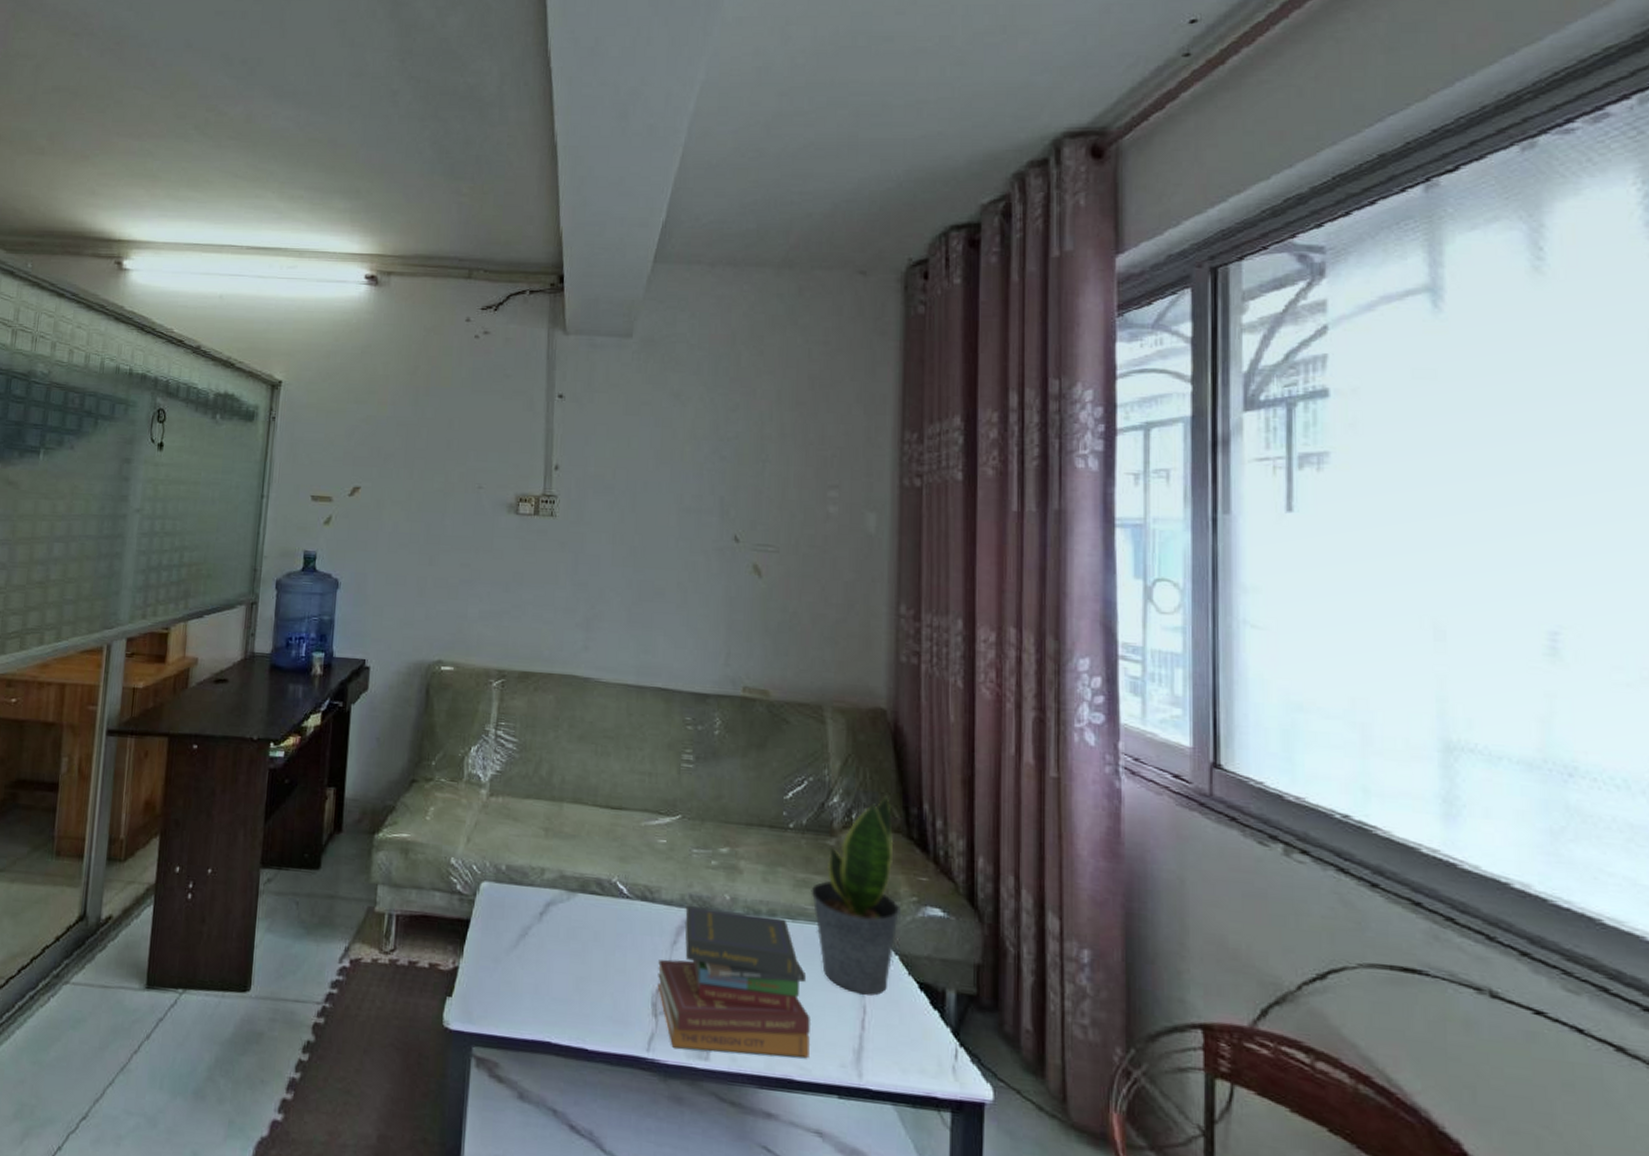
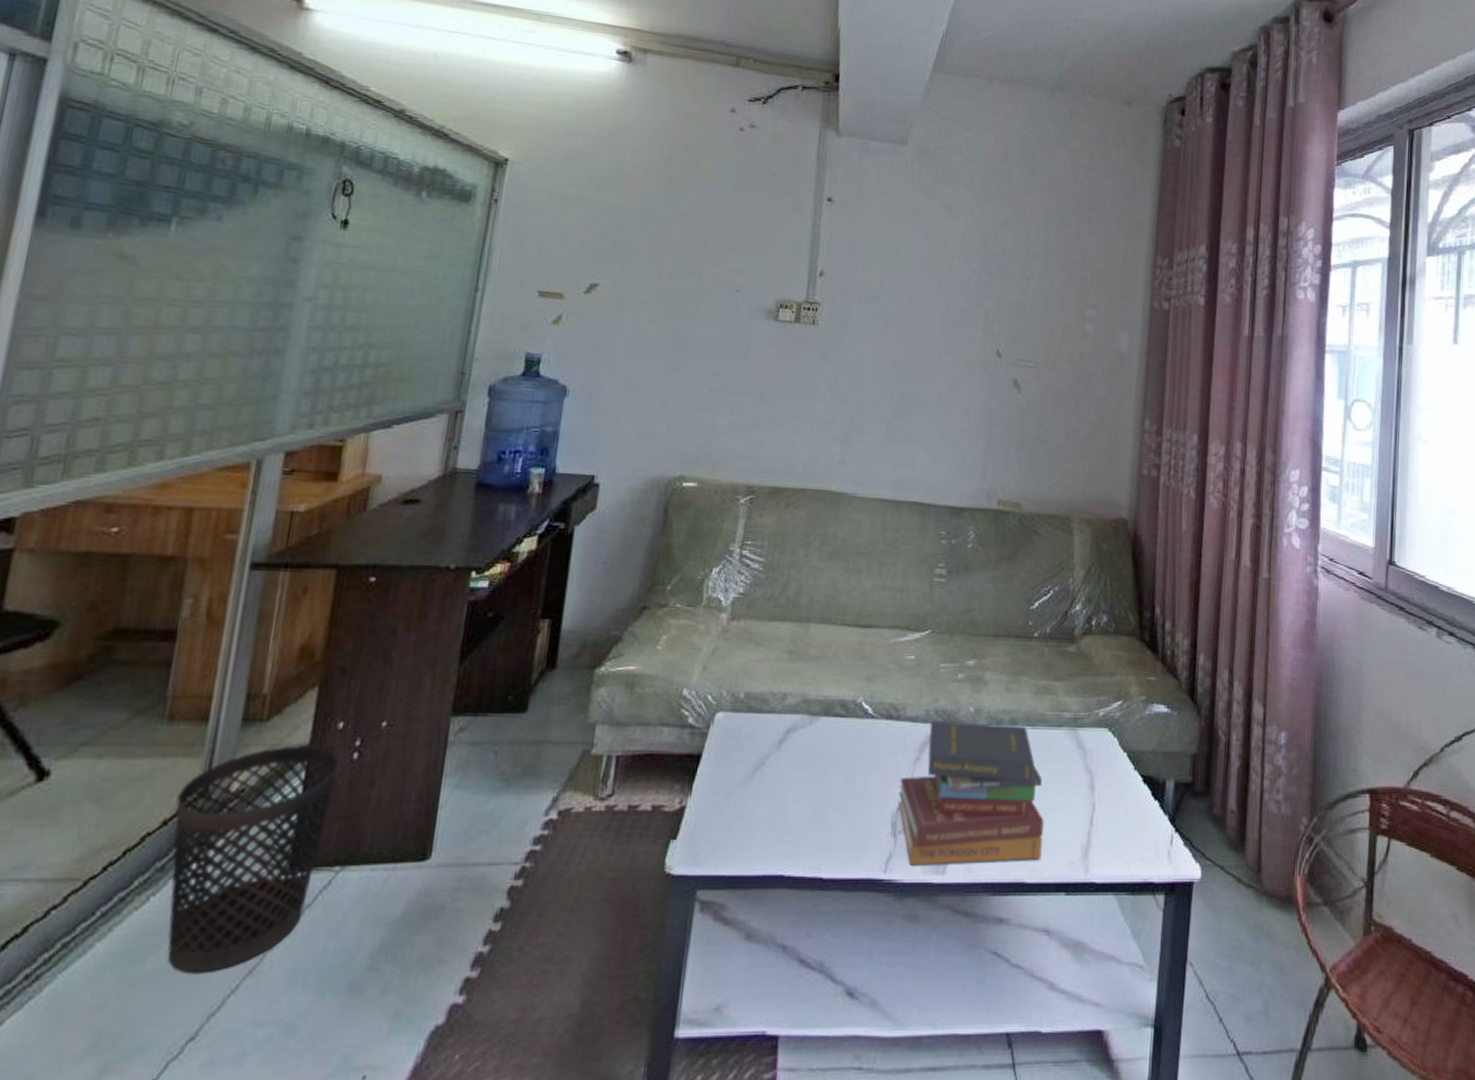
trash bin: none [64,883,178,1065] -> present [168,744,339,973]
potted plant: present [811,795,901,996] -> none [1050,601,1131,794]

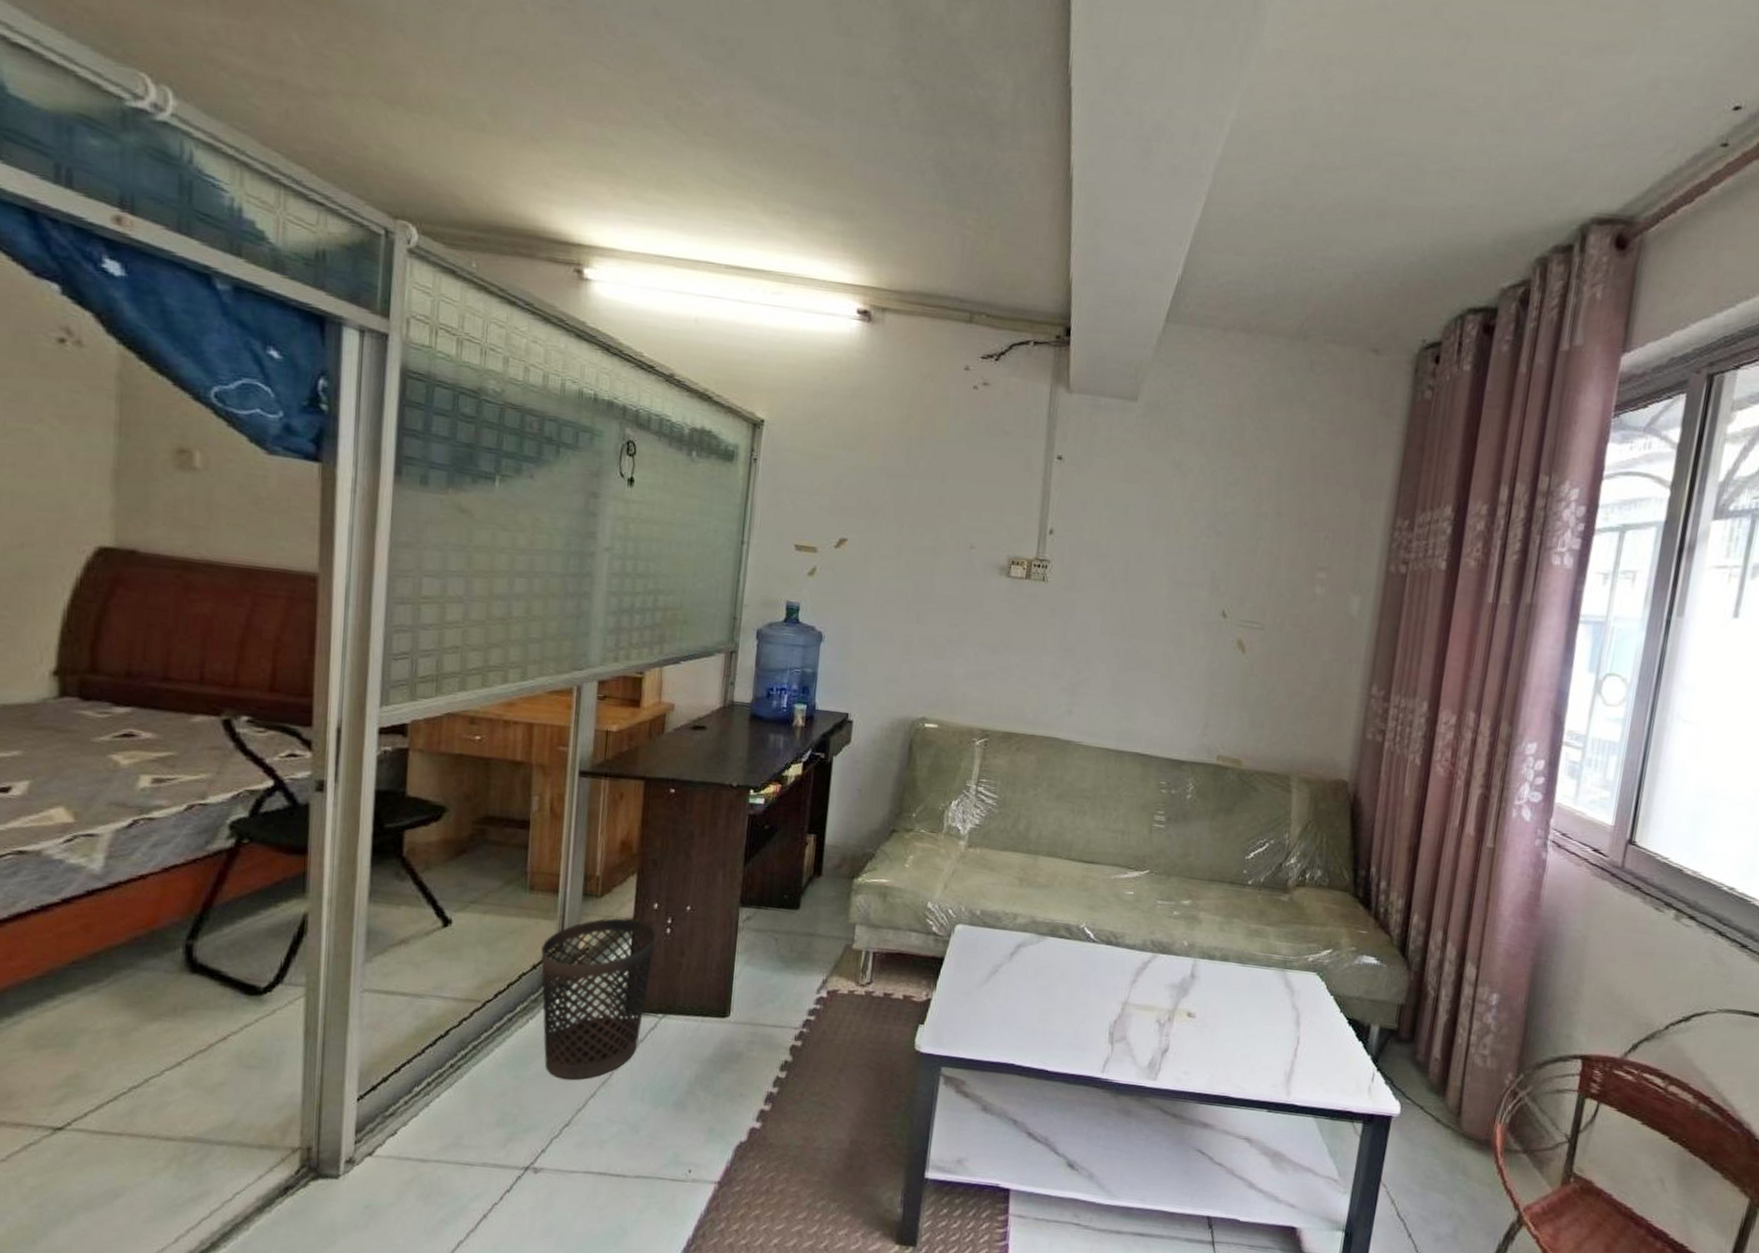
books: present [898,720,1045,865] -> none [1115,949,1251,1080]

